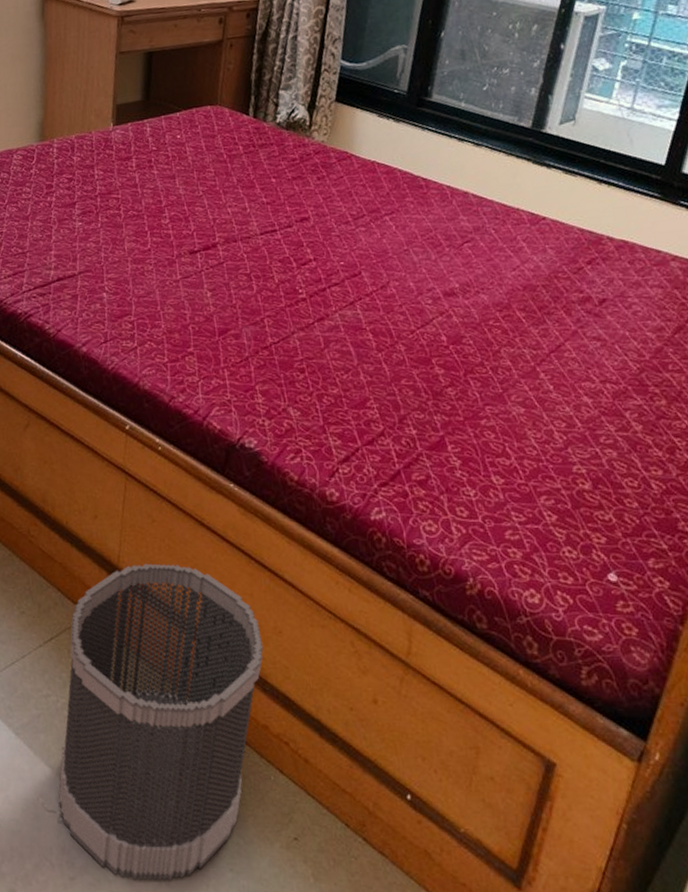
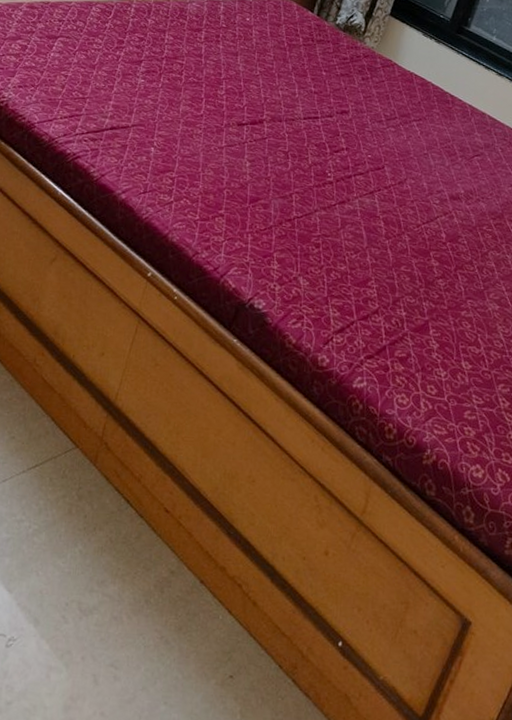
wastebasket: present [58,563,264,881] -> none [10,403,236,710]

